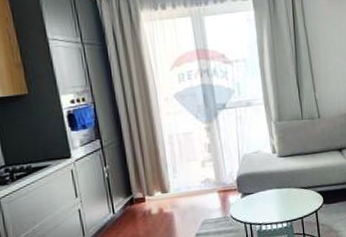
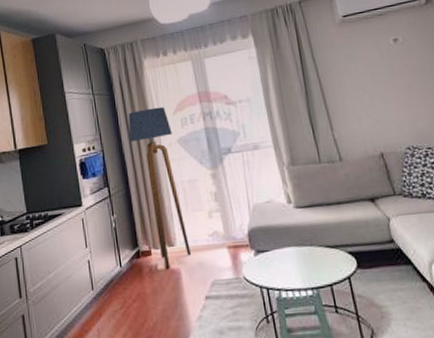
floor lamp: none [122,61,183,214] -> present [128,106,191,270]

